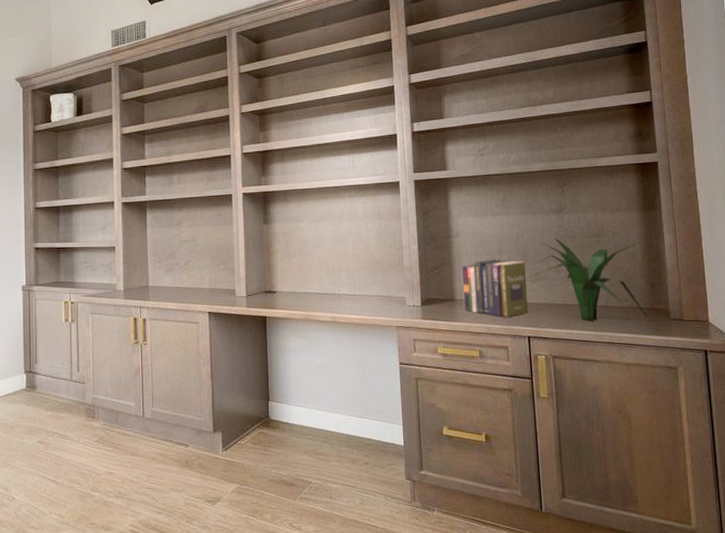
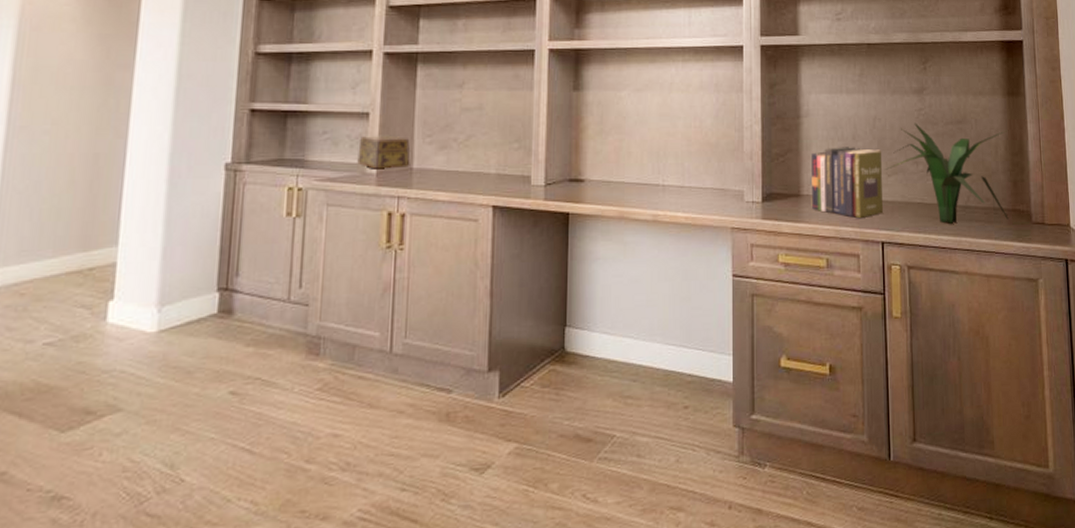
decorative box: none [110,262,147,287] -> present [357,135,411,169]

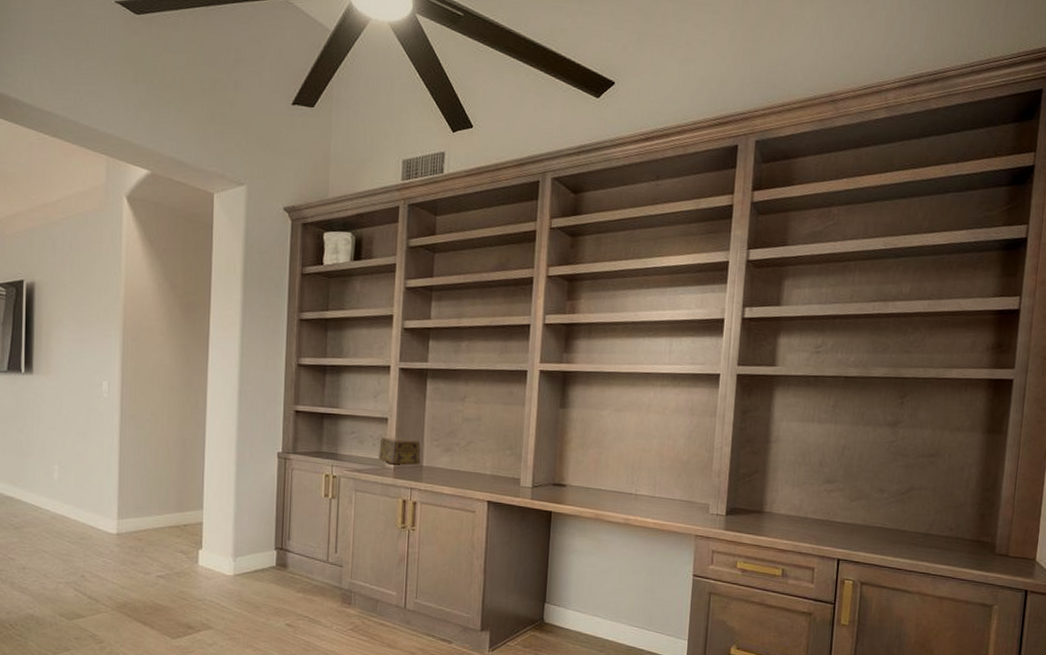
books: present [811,147,883,219] -> none [773,471,847,537]
plant: present [885,123,1009,225] -> none [849,453,983,550]

